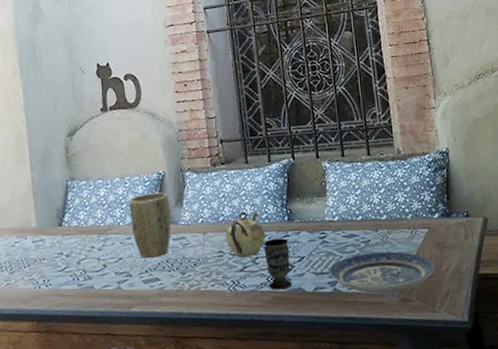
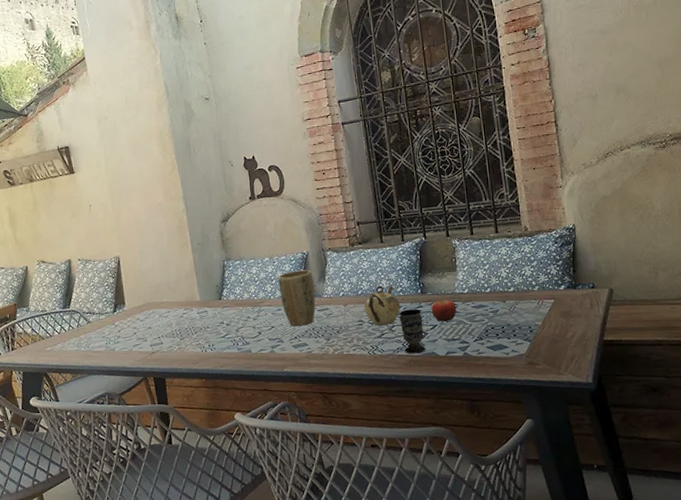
fruit: none [298,227,326,253] -> present [431,299,457,322]
plate: present [329,251,435,294] -> none [460,320,560,358]

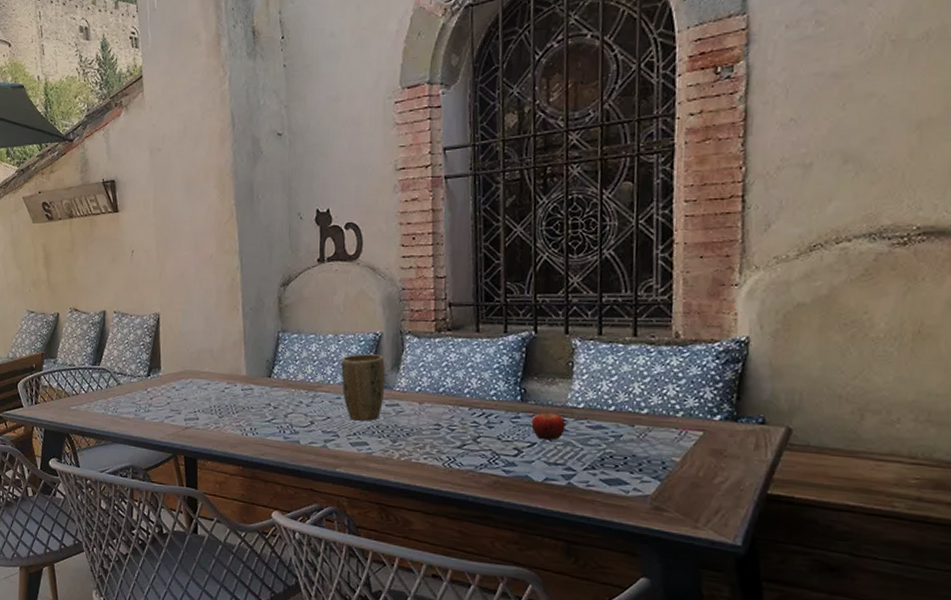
teapot: present [364,285,401,325] -> none [444,385,492,434]
cup: present [399,309,426,354] -> none [488,418,519,475]

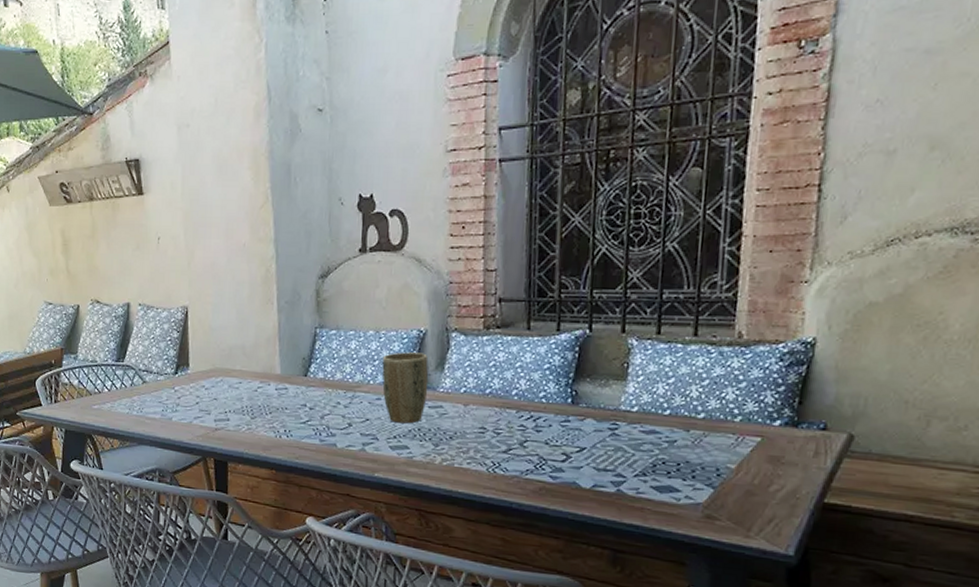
fruit: present [531,411,566,441] -> none [581,415,618,446]

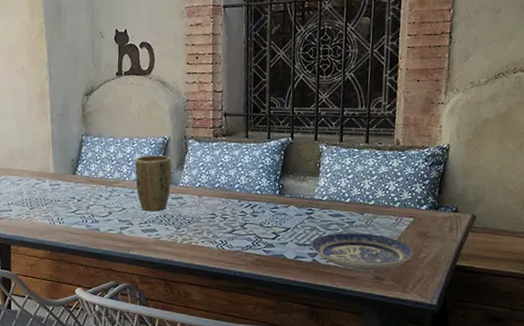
plate: none [615,454,761,506] -> present [311,232,413,271]

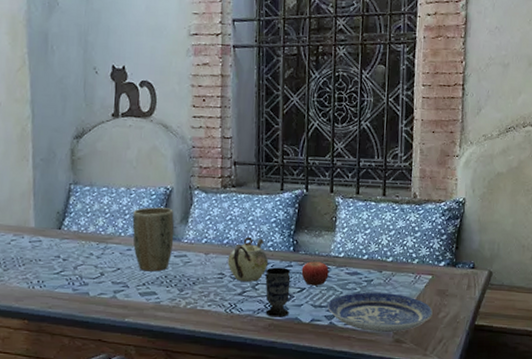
teapot: none [219,182,257,222] -> present [227,237,269,282]
cup: none [253,209,277,254] -> present [265,267,291,318]
fruit: none [286,203,313,226] -> present [301,260,329,286]

